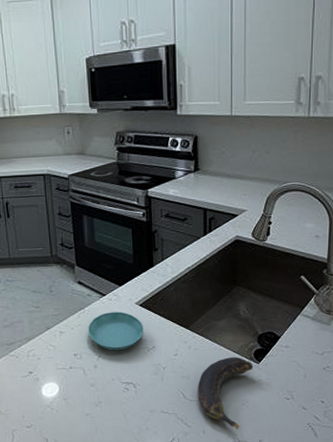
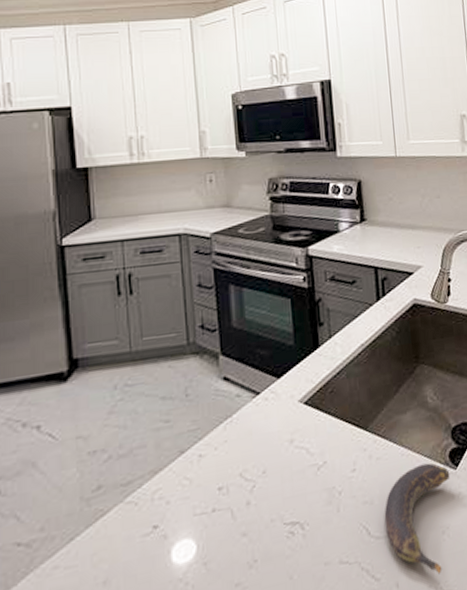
saucer: present [88,311,144,351] -> none [237,415,311,476]

